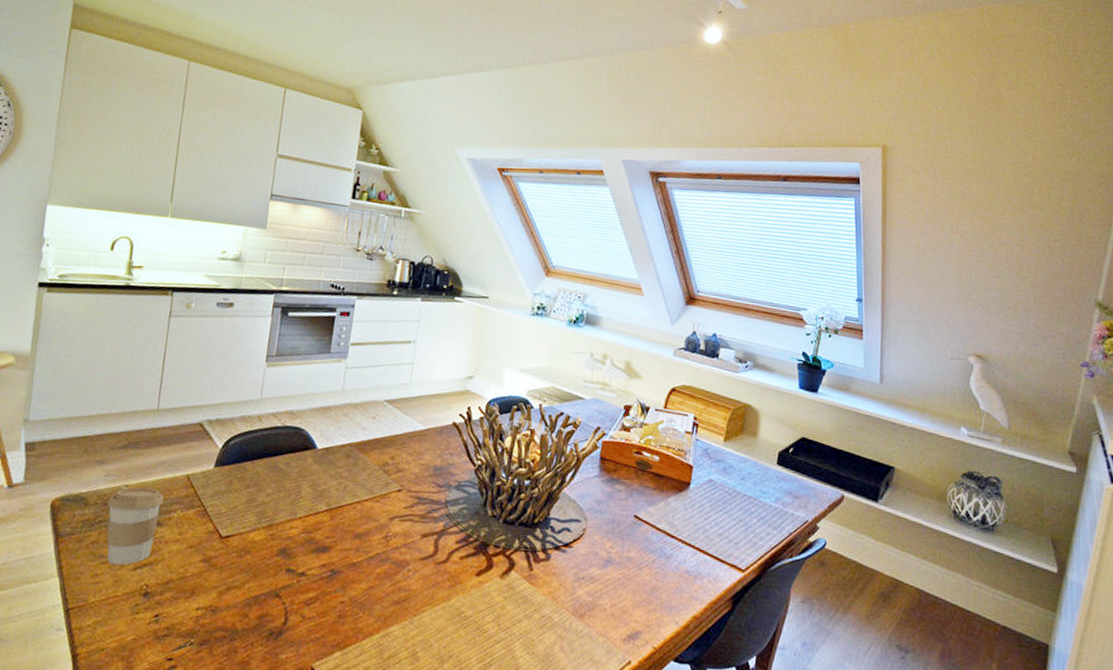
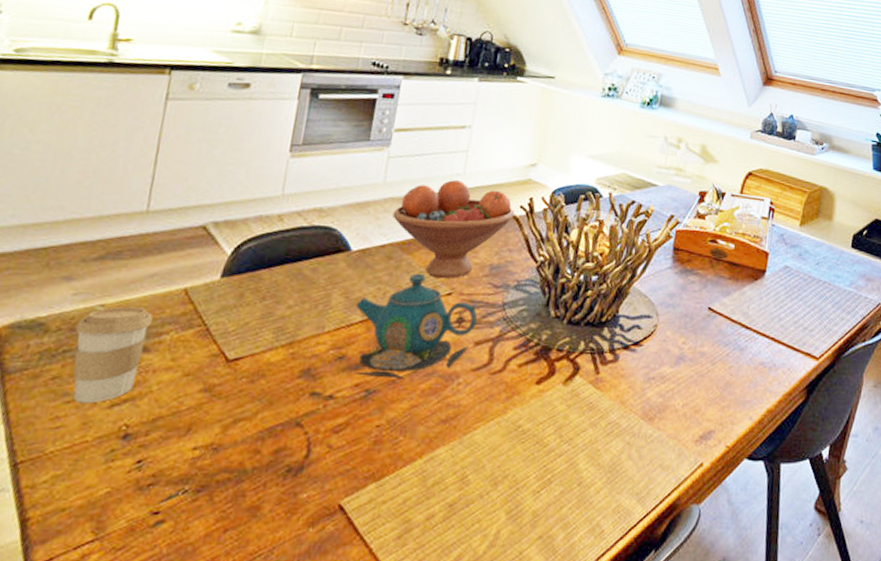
teapot: none [306,471,424,563] -> present [335,273,478,379]
fruit bowl: none [350,389,455,477] -> present [392,180,515,279]

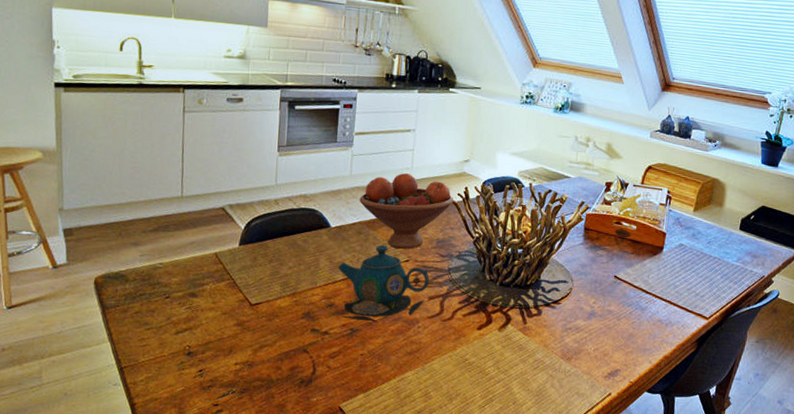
coffee cup: present [73,306,153,404] -> none [145,265,197,331]

